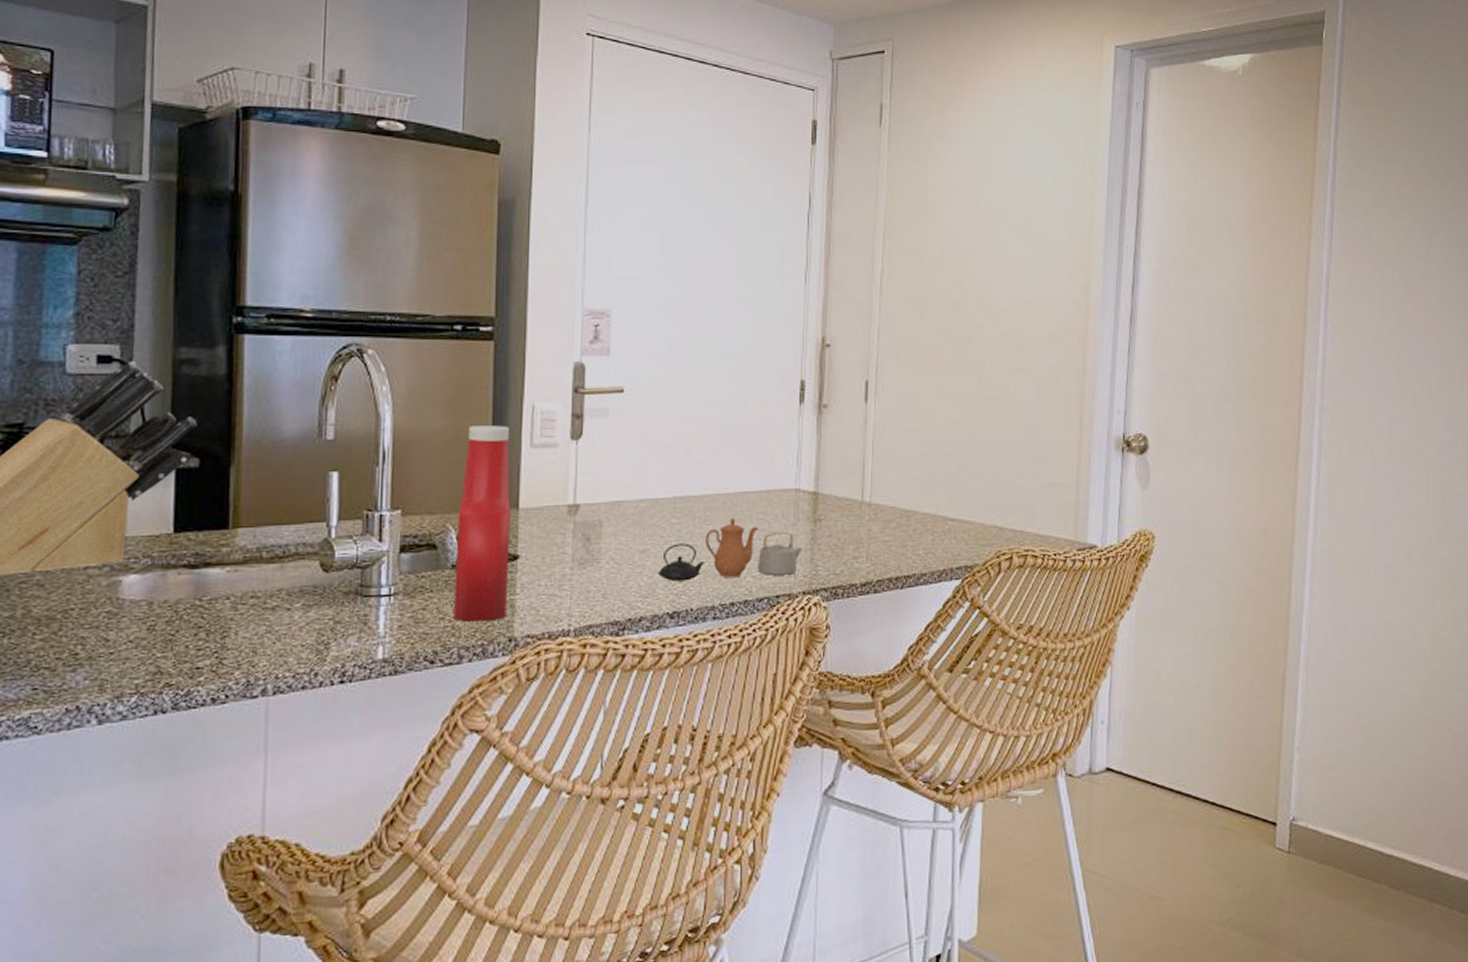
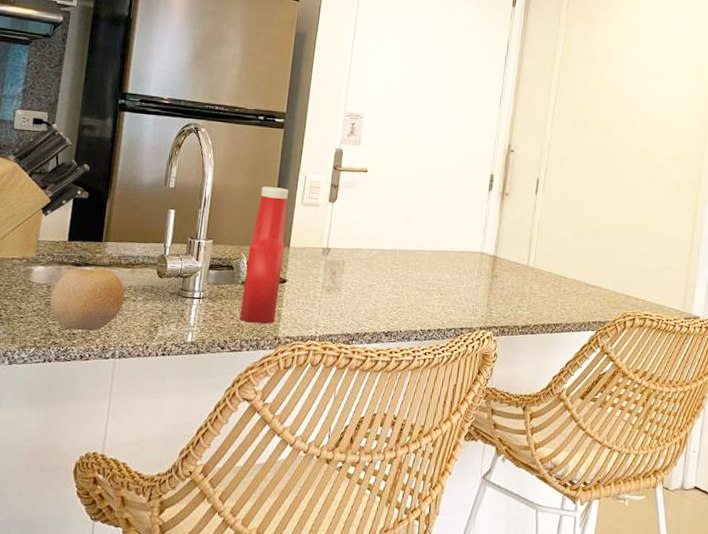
fruit: none [154,568,274,663] -> present [49,268,125,331]
teapot: present [657,518,803,582] -> none [379,269,483,314]

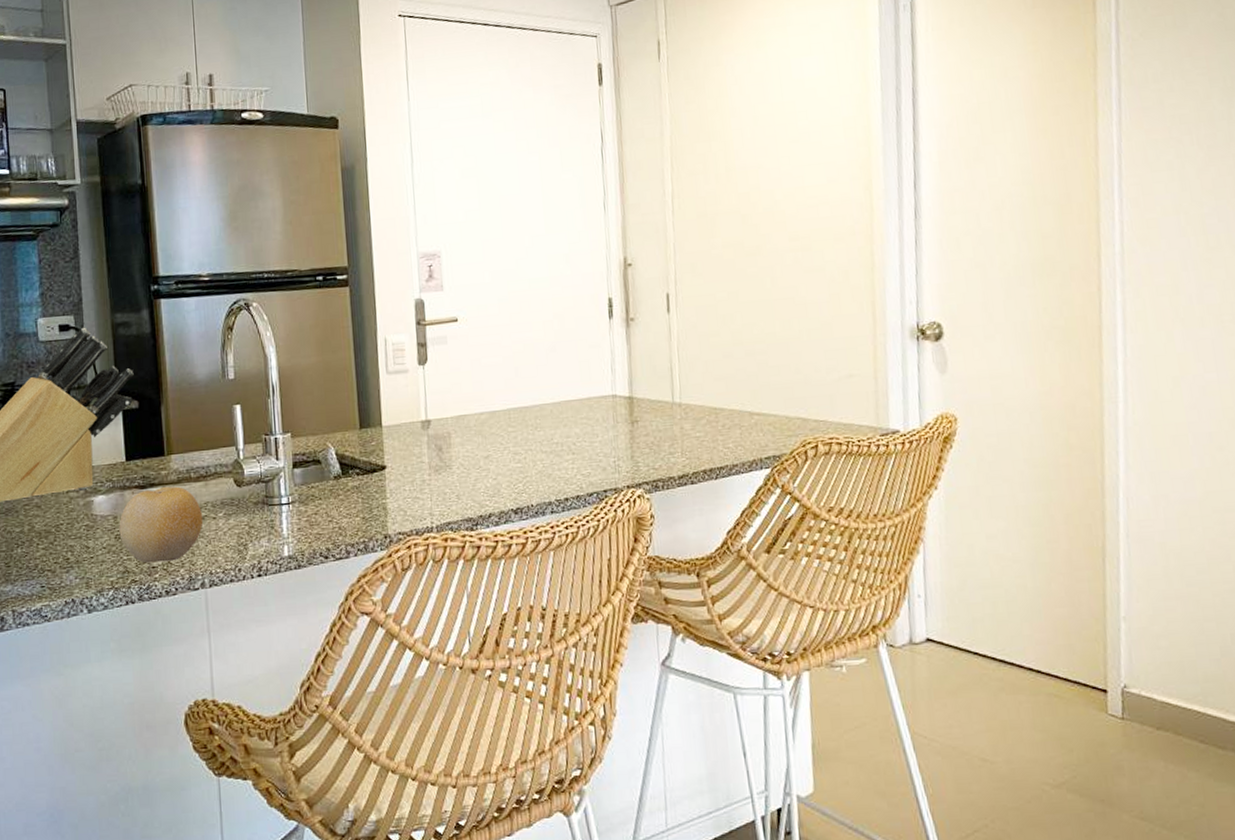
ketchup bottle: present [240,186,288,324] -> none [335,357,381,523]

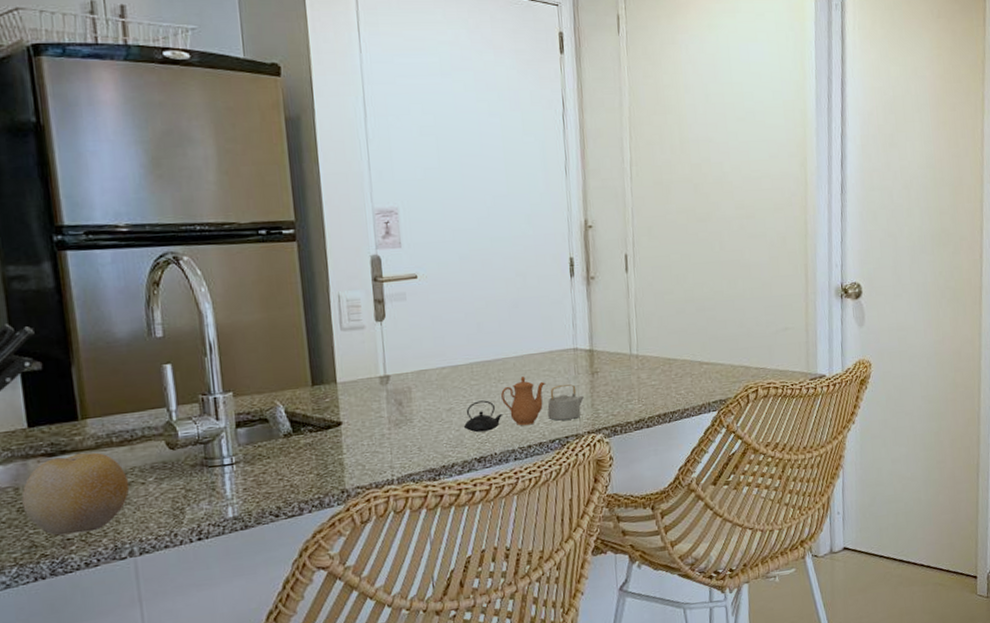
teapot: none [500,424,624,482] -> present [463,376,585,433]

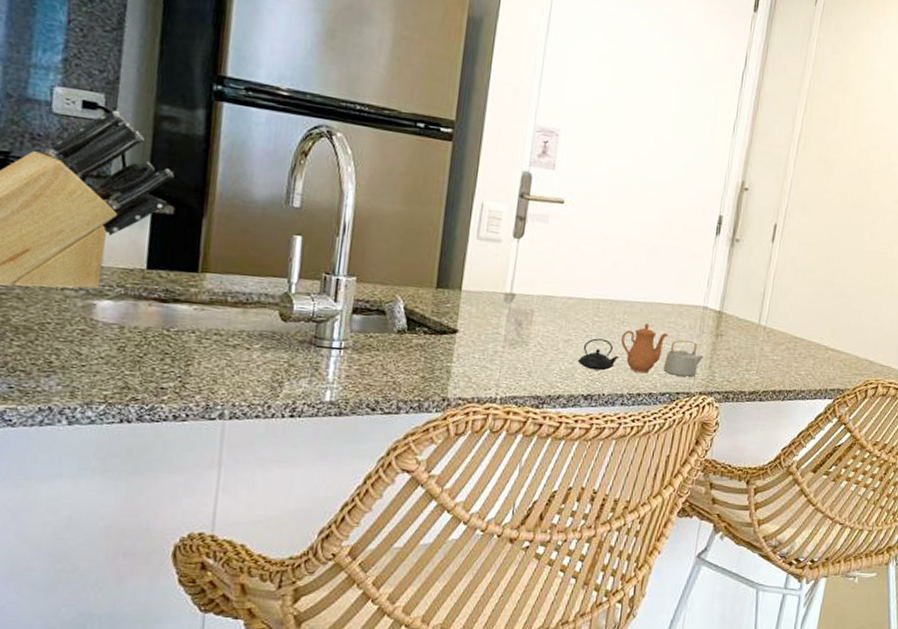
fruit: present [21,452,130,536] -> none [124,304,235,386]

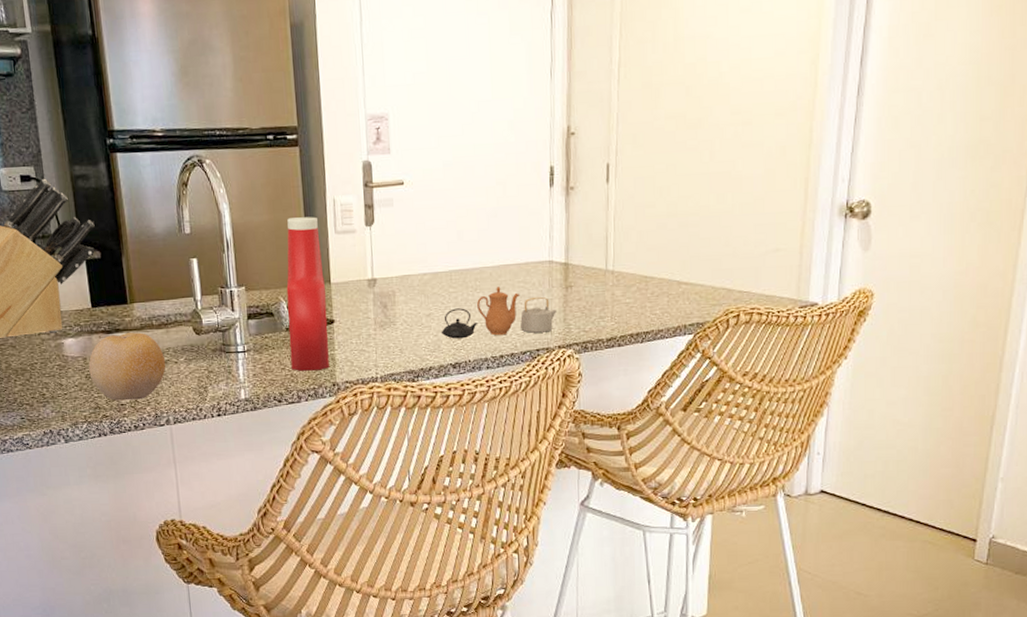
fruit: none [124,304,235,386] -> present [88,332,166,401]
ketchup bottle: none [396,213,459,382] -> present [286,217,330,371]

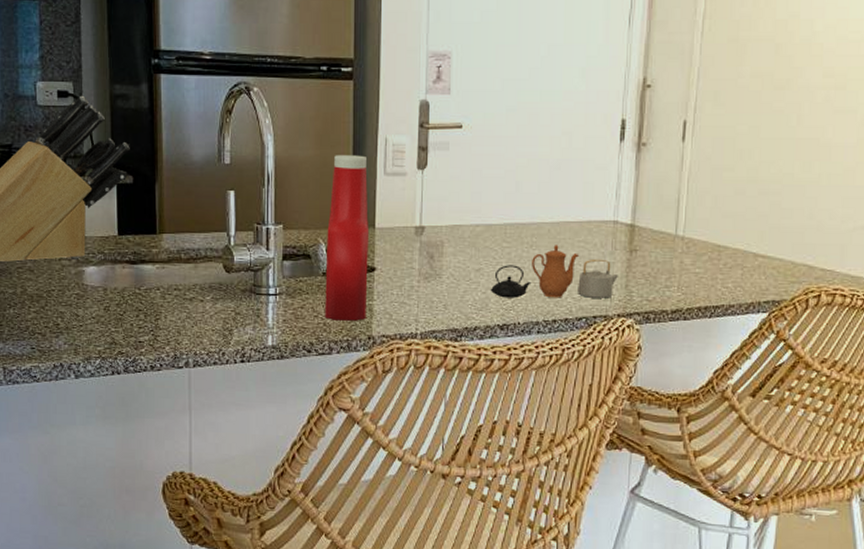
fruit: present [88,332,166,401] -> none [108,265,191,338]

